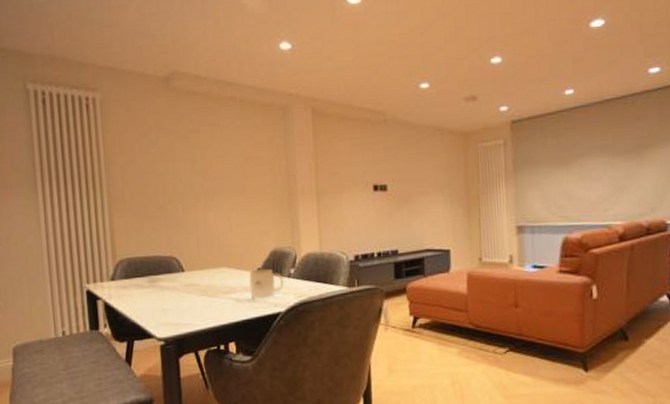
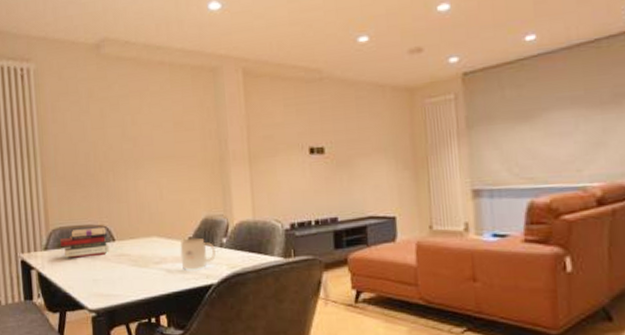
books: none [128,257,178,288] -> present [60,226,109,258]

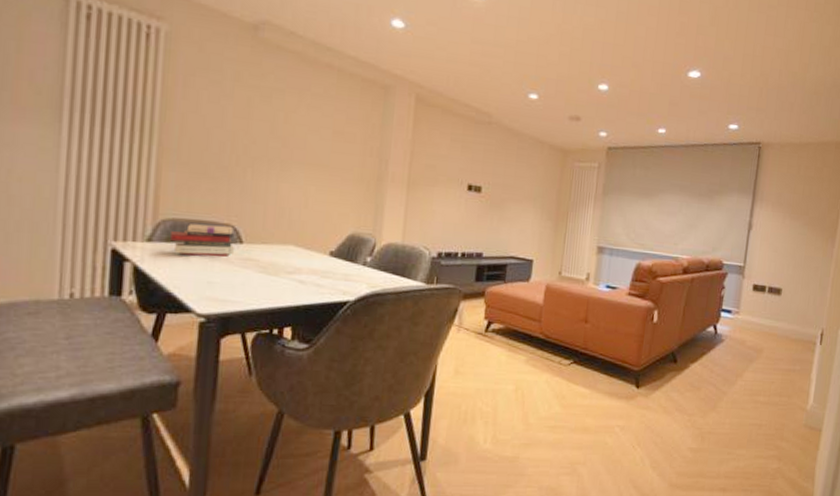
mug: present [180,237,216,270] -> none [317,252,358,285]

